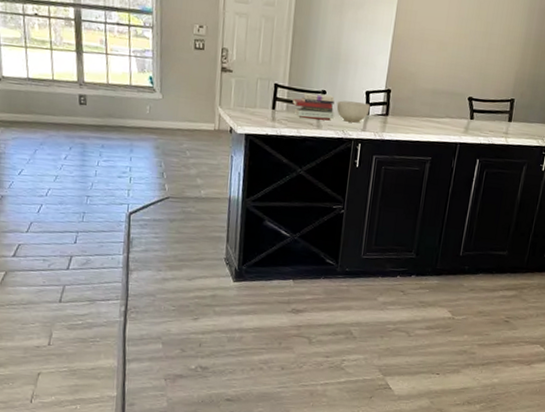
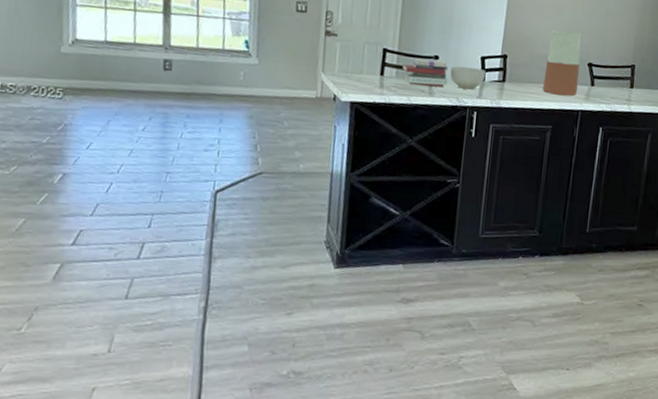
vase: none [424,65,464,130] -> present [543,30,582,96]

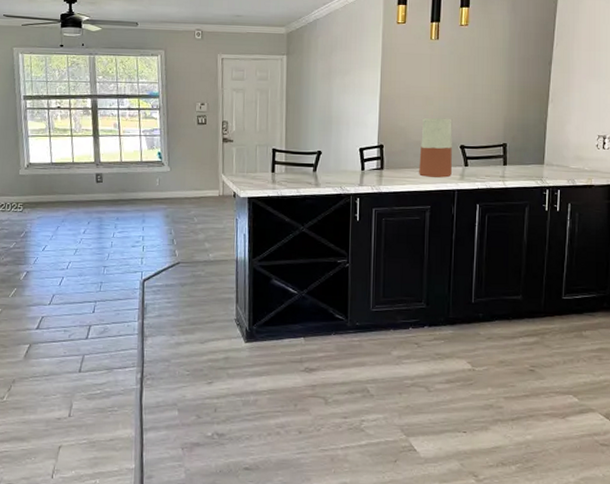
books: present [402,57,448,88] -> none [290,154,331,179]
bowl: present [450,66,486,90] -> none [332,159,365,179]

